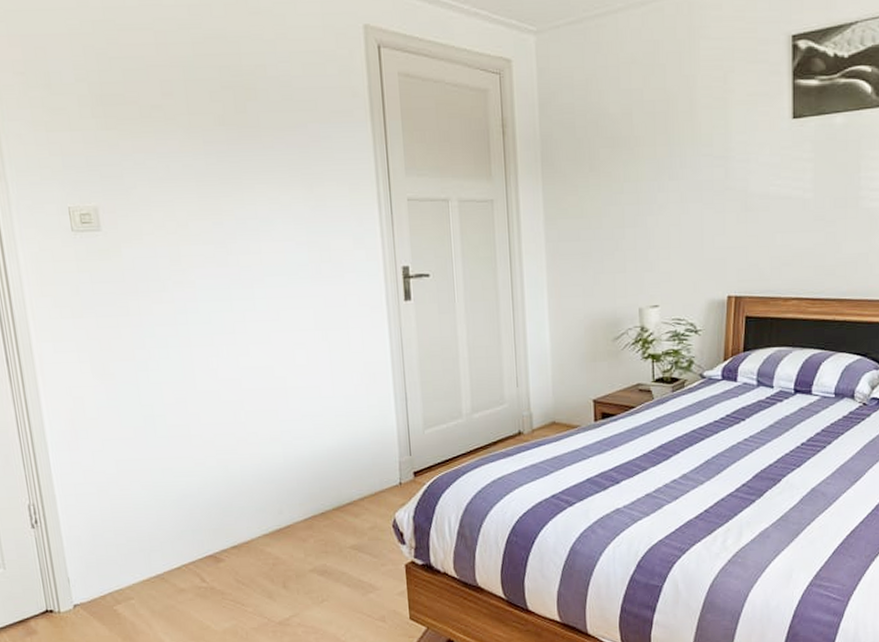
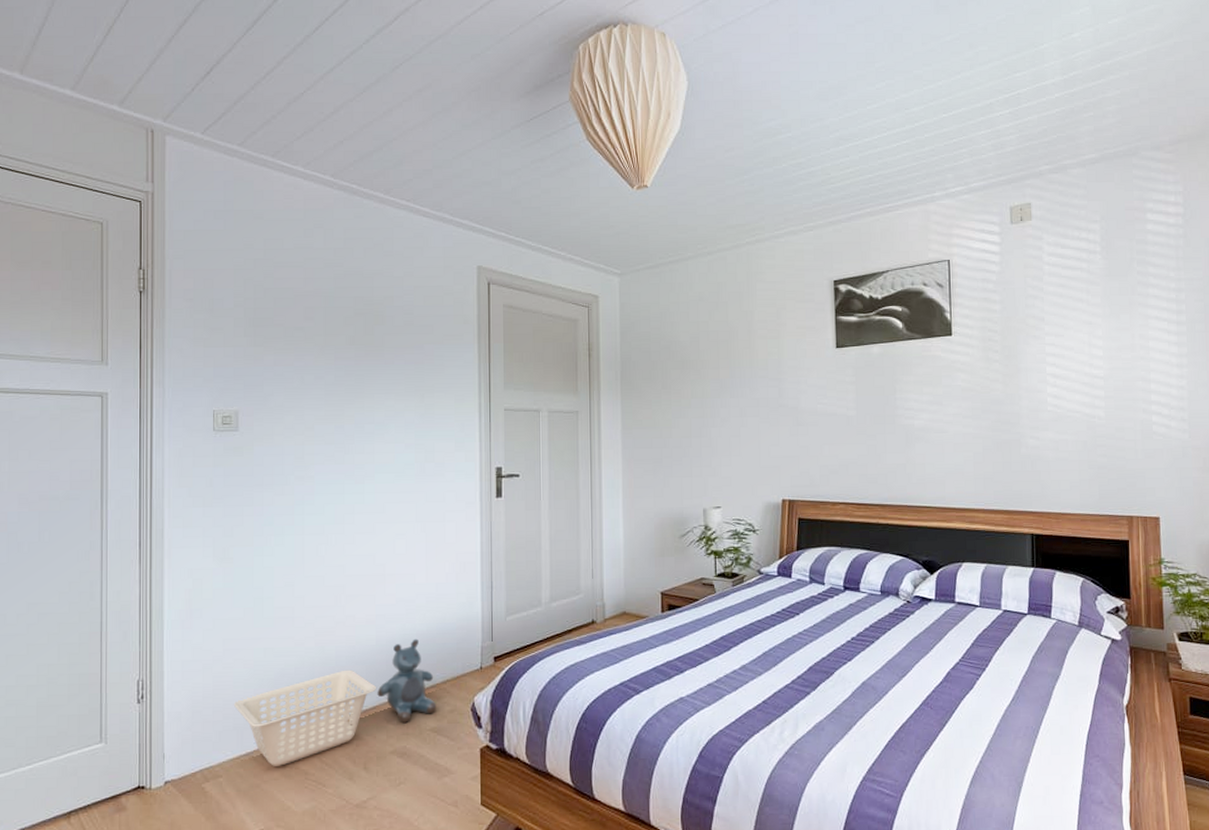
laundry basket: none [135,488,290,587] -> present [233,669,377,766]
stuffed animal: none [290,455,356,541] -> present [377,638,437,723]

